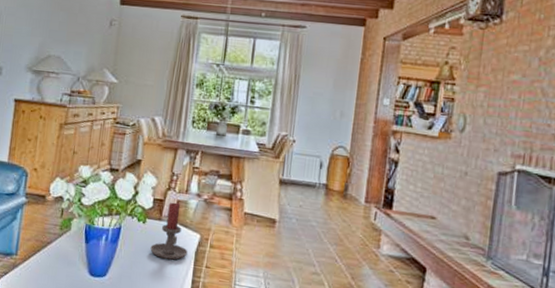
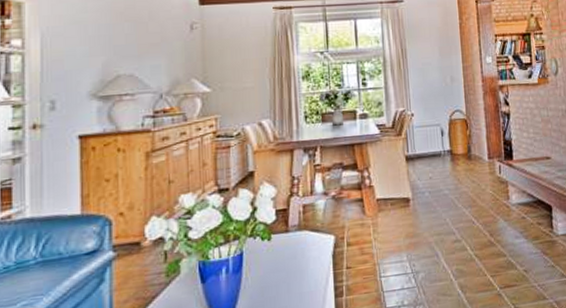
candle holder: present [150,202,188,260] -> none [281,208,324,274]

